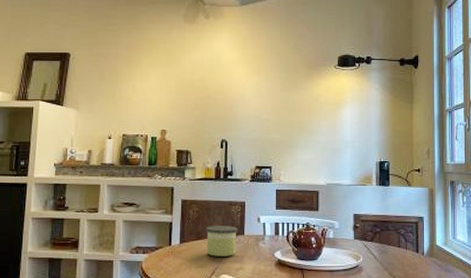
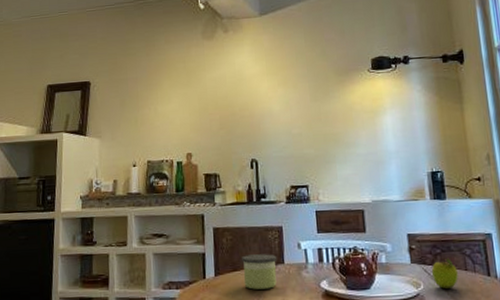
fruit: none [370,236,392,263] -> present [431,258,458,290]

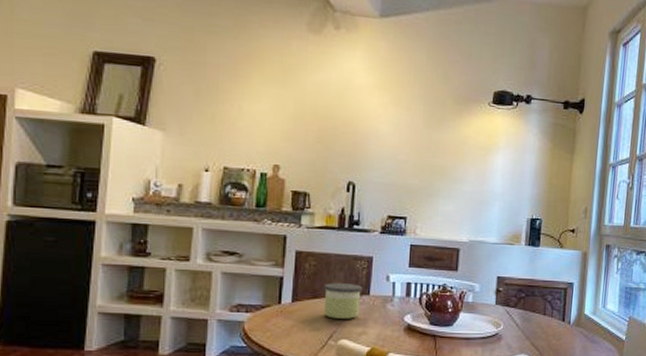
fruit: present [431,258,458,290] -> none [512,302,537,331]

